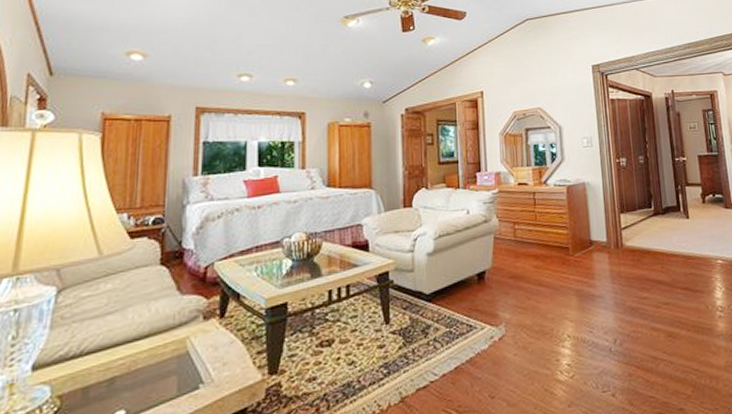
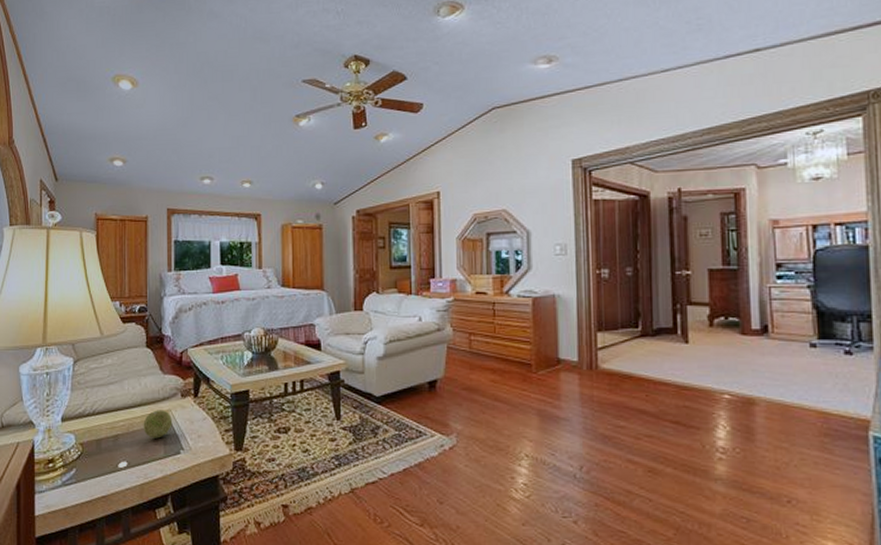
decorative ball: none [150,338,191,375] -> present [143,410,173,439]

